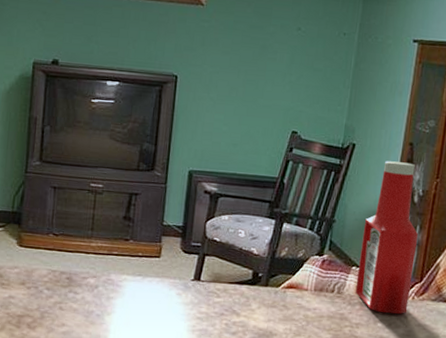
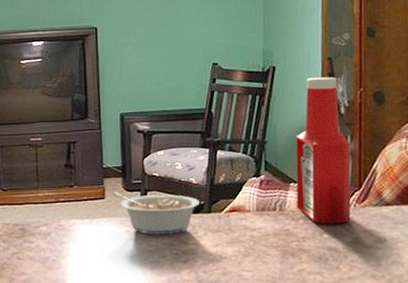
legume: none [168,251,258,304] -> present [112,191,200,235]

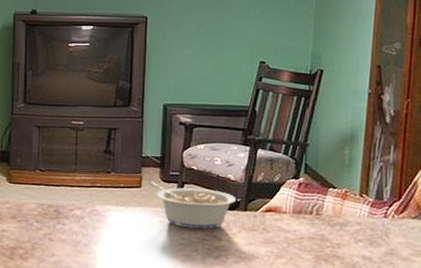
ketchup bottle: present [295,77,351,224] -> none [334,84,394,234]

